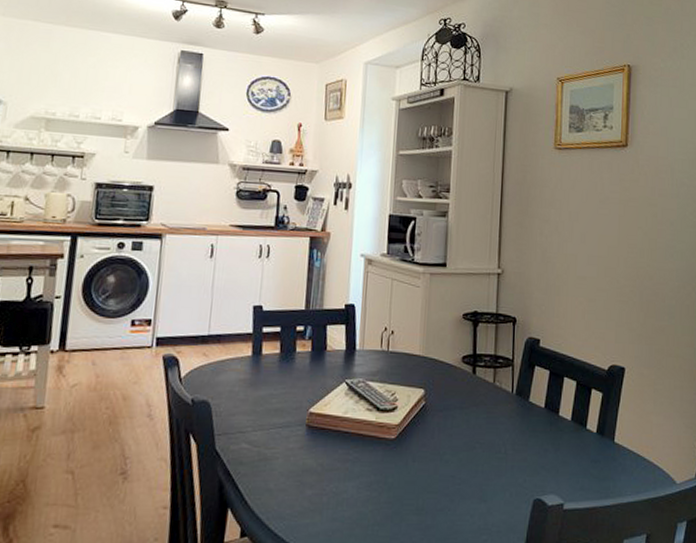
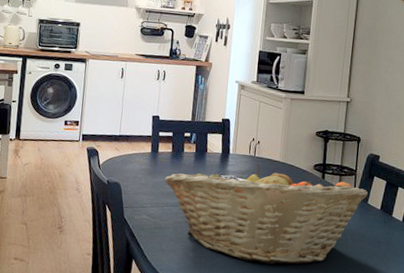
fruit basket: none [270,361,529,494] -> present [164,164,368,265]

